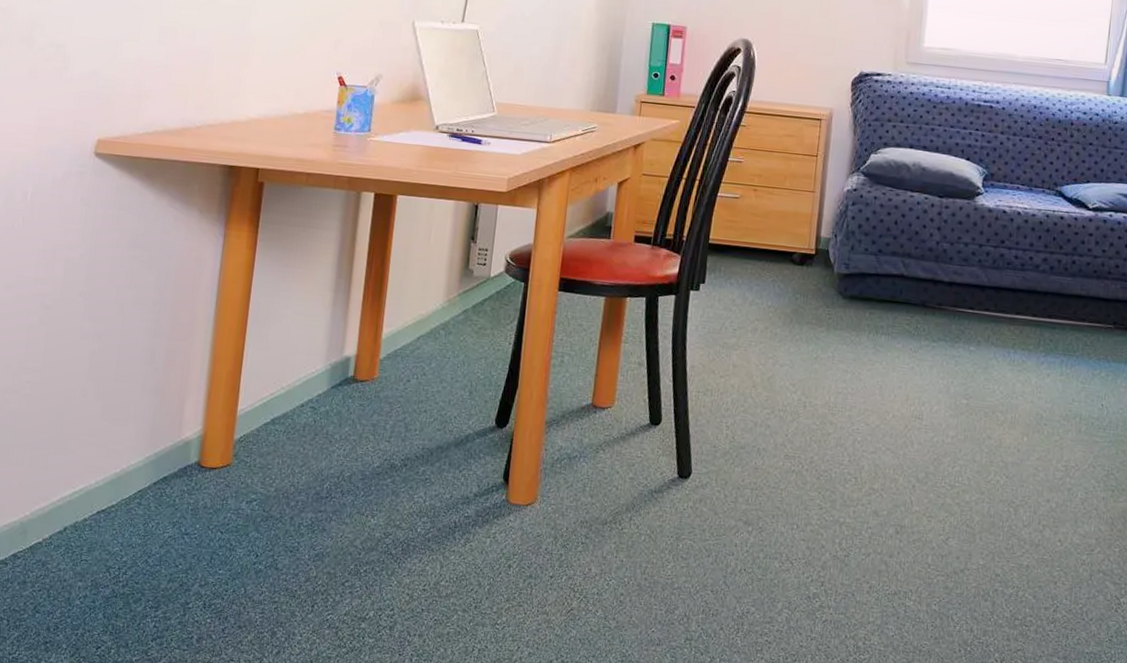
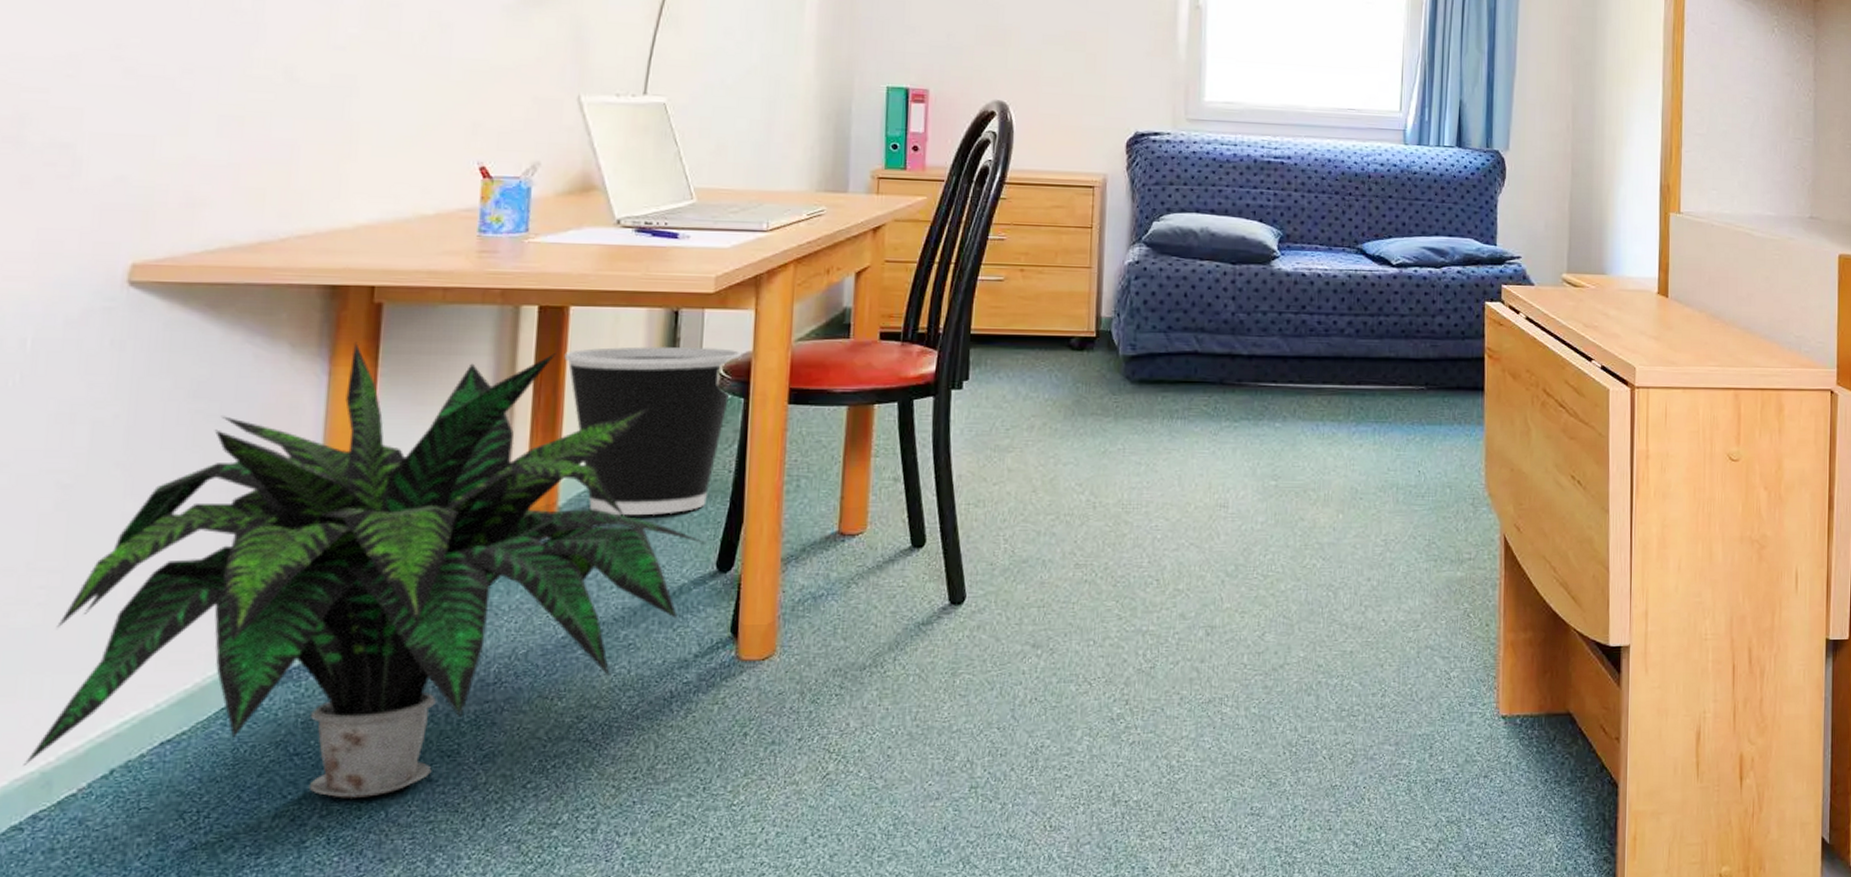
potted plant: none [9,212,487,576] -> present [23,342,704,798]
wastebasket: none [391,231,525,374] -> present [564,346,742,516]

